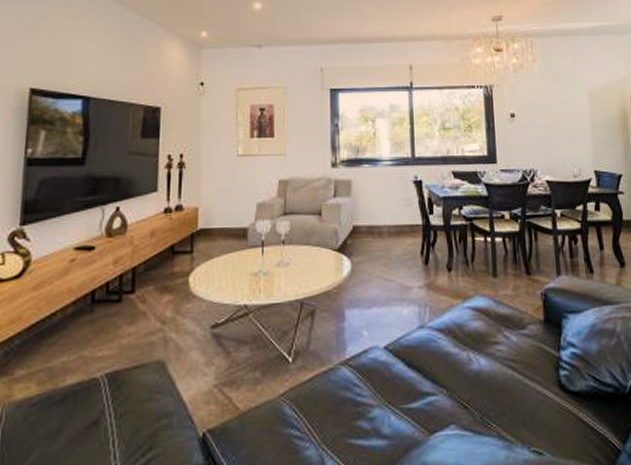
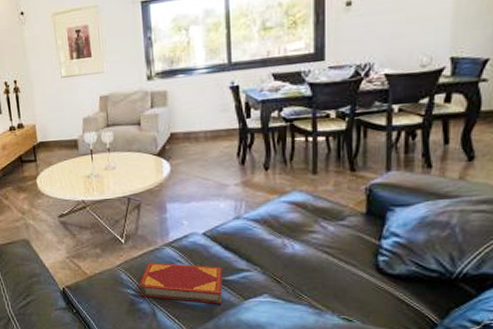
hardback book: none [305,388,406,443] -> present [138,262,223,304]

